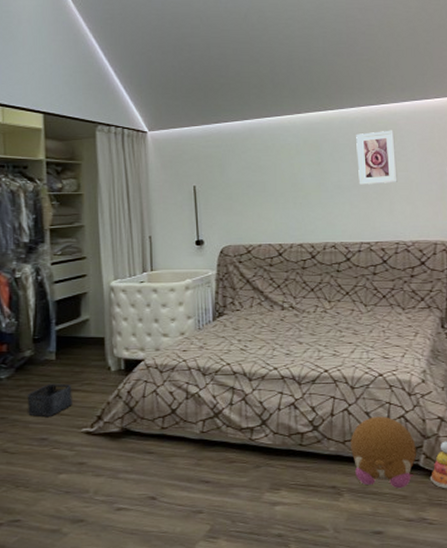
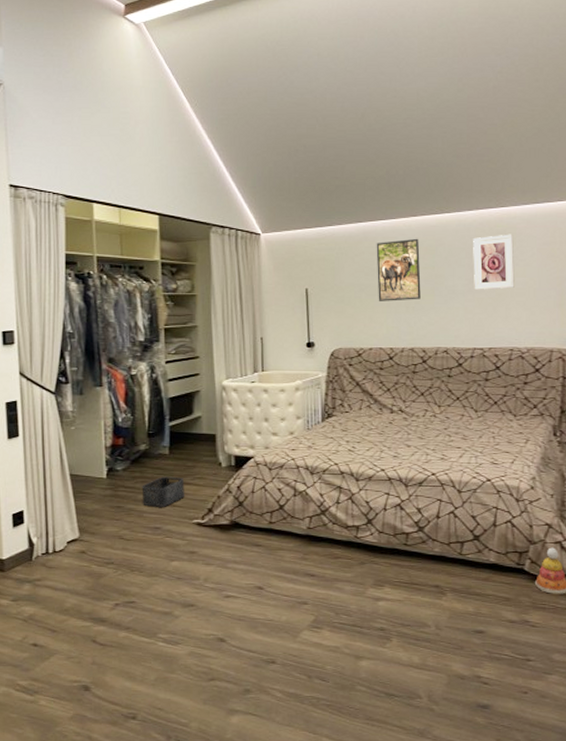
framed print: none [262,135,307,198] -> present [376,238,421,301]
plush toy: present [351,416,416,488] -> none [455,520,522,590]

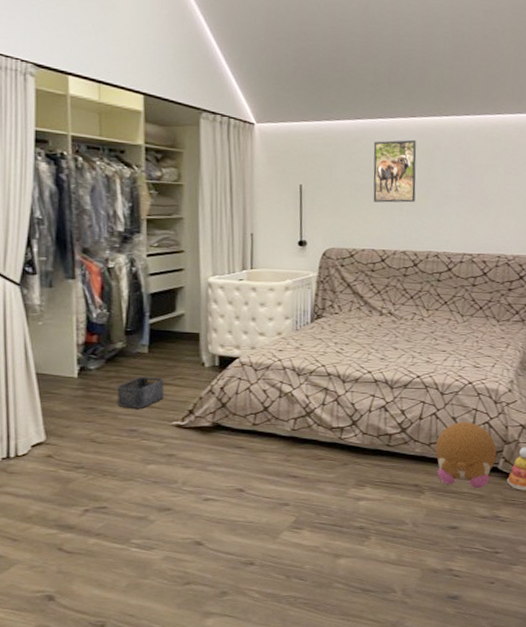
plush toy: none [455,520,522,590] -> present [435,422,497,488]
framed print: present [473,234,515,290] -> none [467,141,507,197]

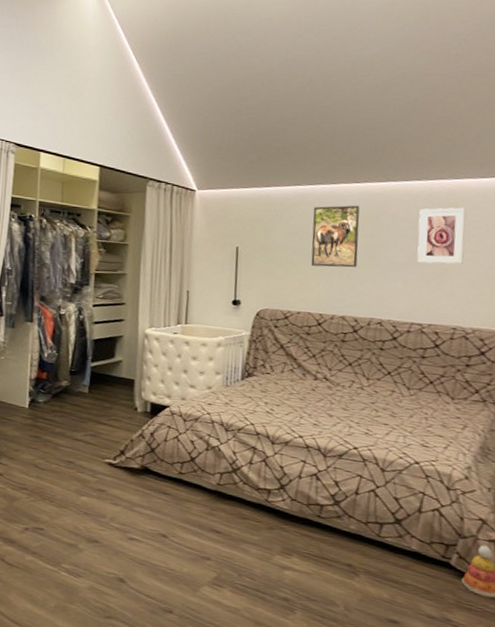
storage bin: present [117,376,164,408] -> none [59,413,100,443]
plush toy: present [435,422,497,488] -> none [373,503,449,583]
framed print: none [467,141,507,197] -> present [416,207,466,265]

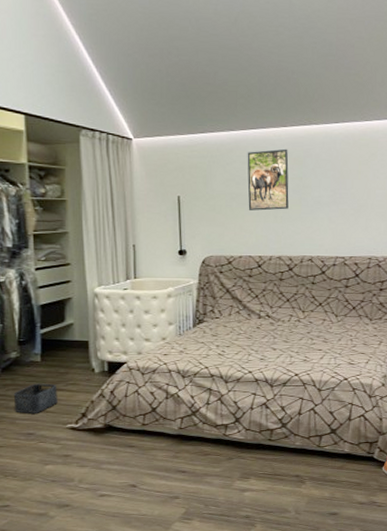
storage bin: none [59,413,100,443] -> present [13,383,57,413]
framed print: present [416,207,466,265] -> none [338,147,375,201]

